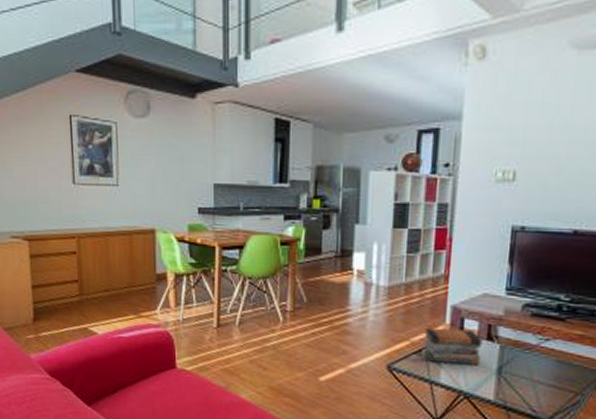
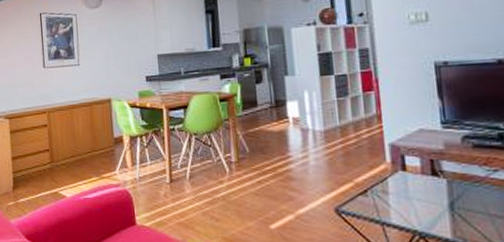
book stack: present [424,327,483,366] -> none [367,166,429,203]

